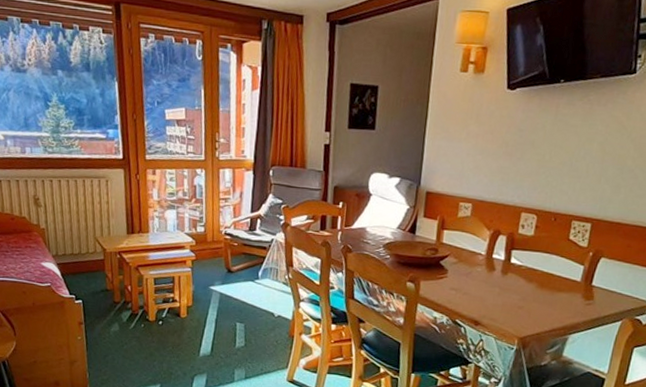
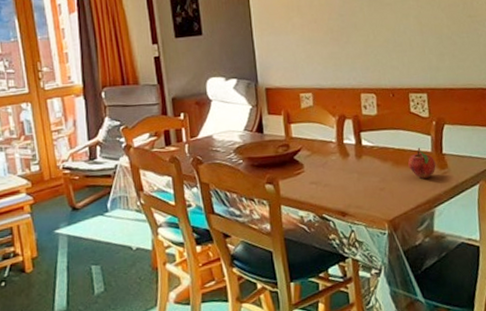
fruit: none [553,275,582,306] -> present [408,148,436,179]

